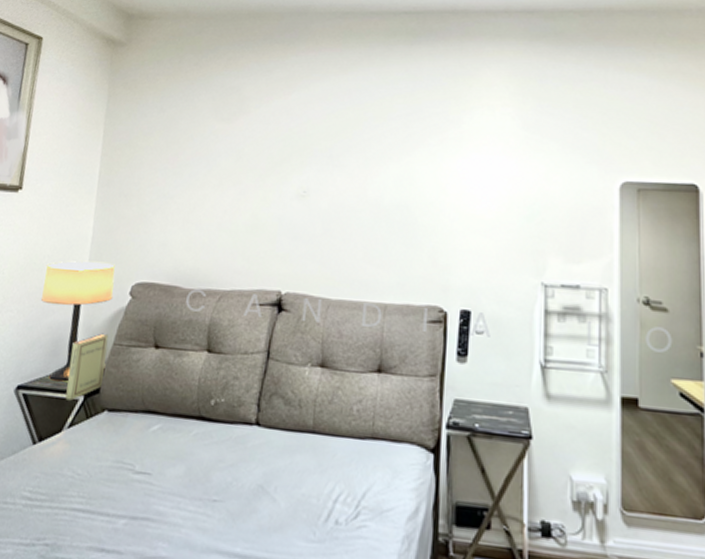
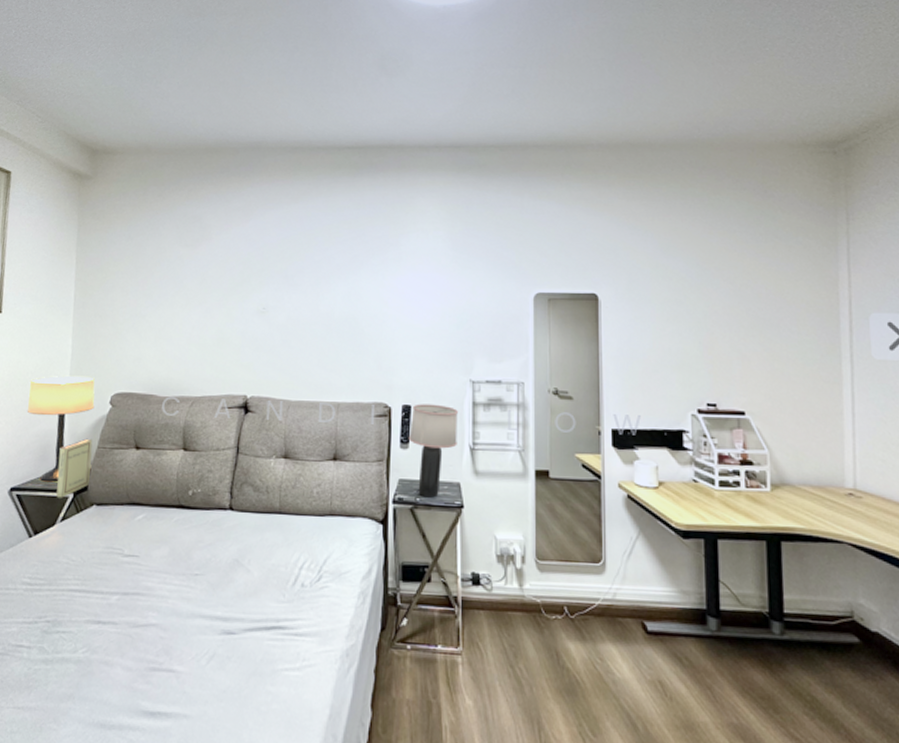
table lamp: none [466,309,527,425] -> present [408,404,458,498]

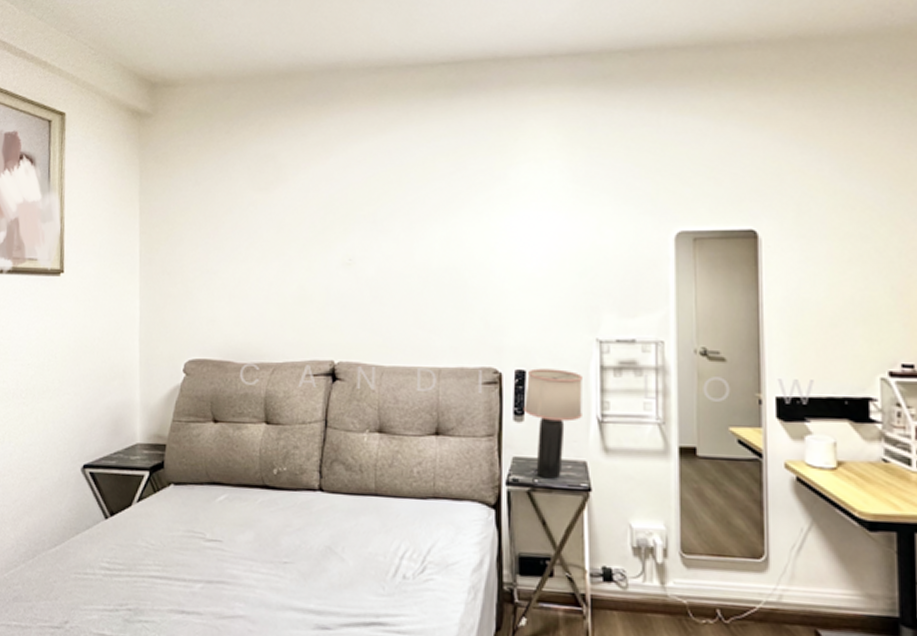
table lamp: present [28,375,95,482] -> none [97,341,167,459]
book: present [56,438,93,498] -> none [131,411,167,477]

